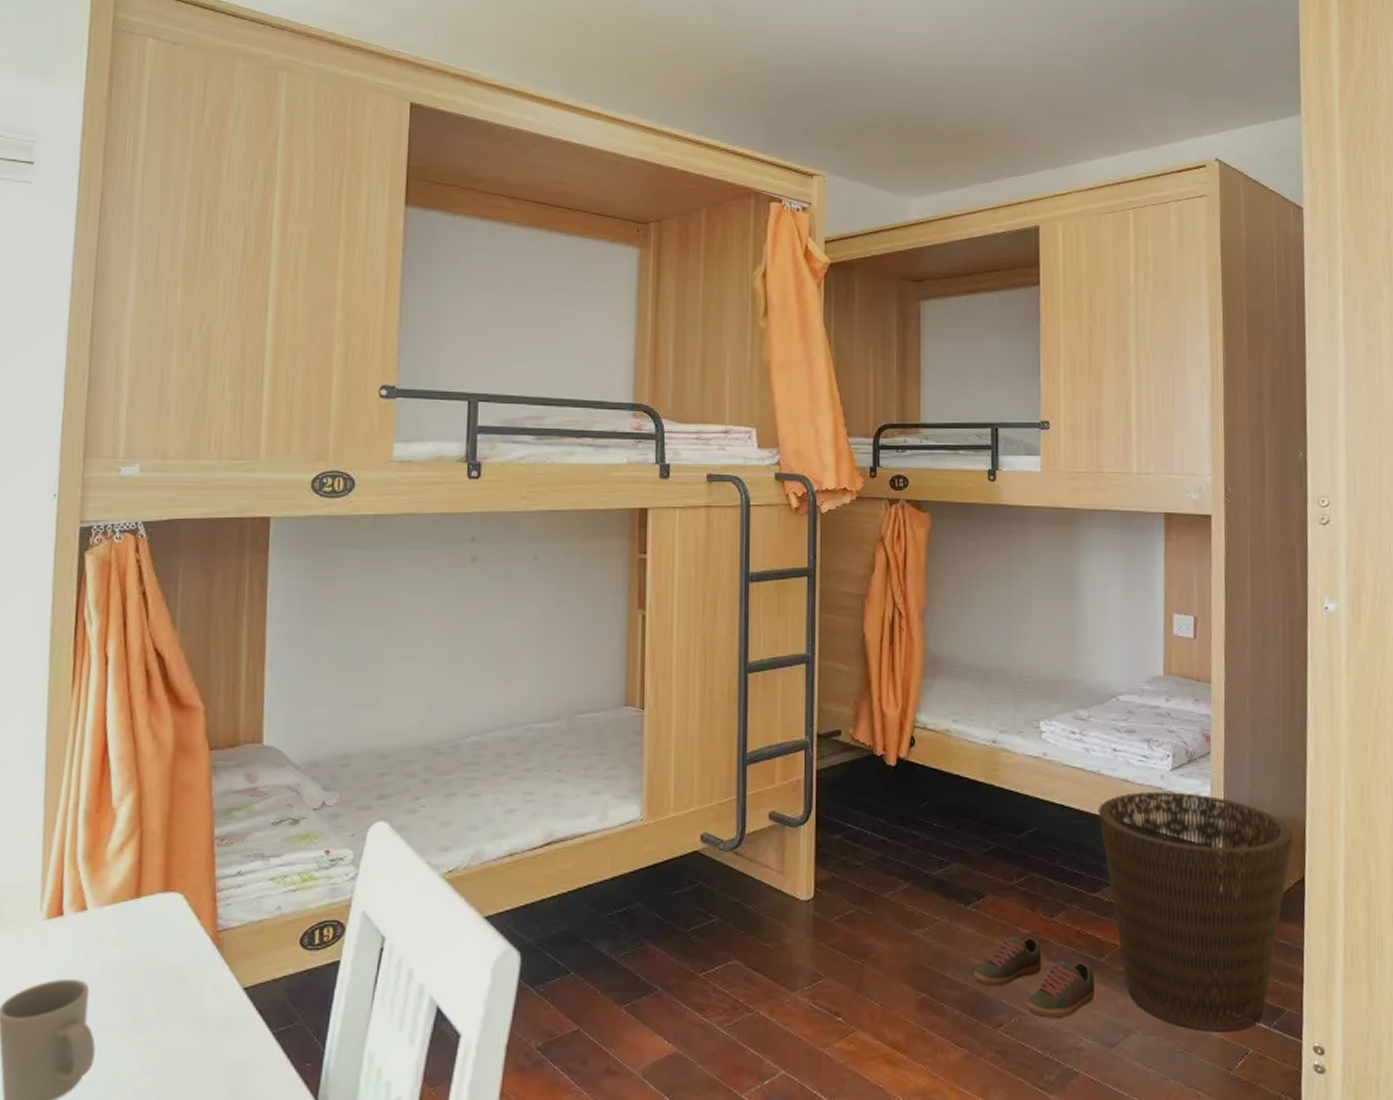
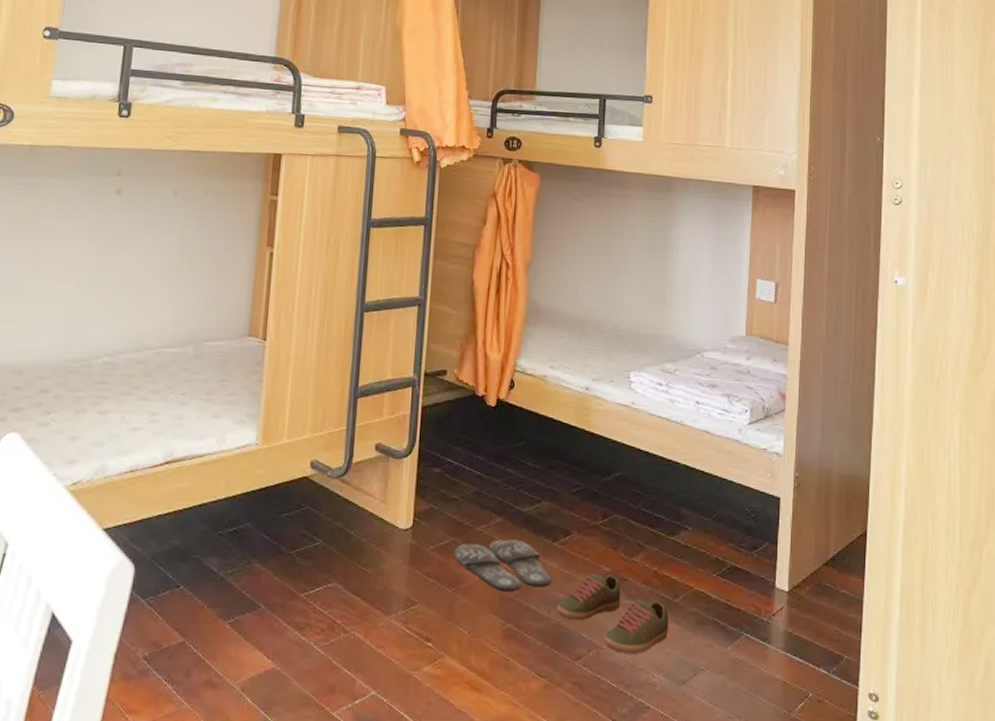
slippers: none [860,905,966,959] -> present [454,539,551,591]
basket: present [1098,792,1294,1033] -> none [679,443,858,676]

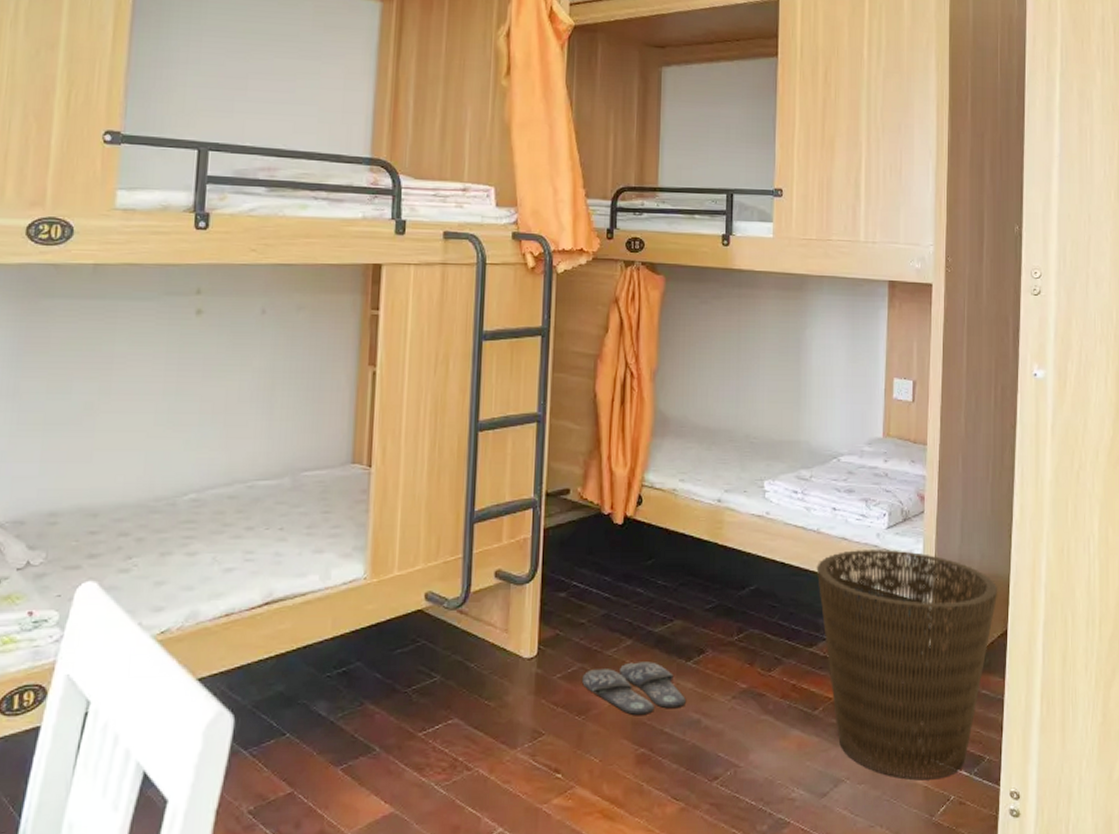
shoe: present [556,573,669,655] -> none [692,690,809,771]
basket: none [679,443,858,676] -> present [816,550,998,781]

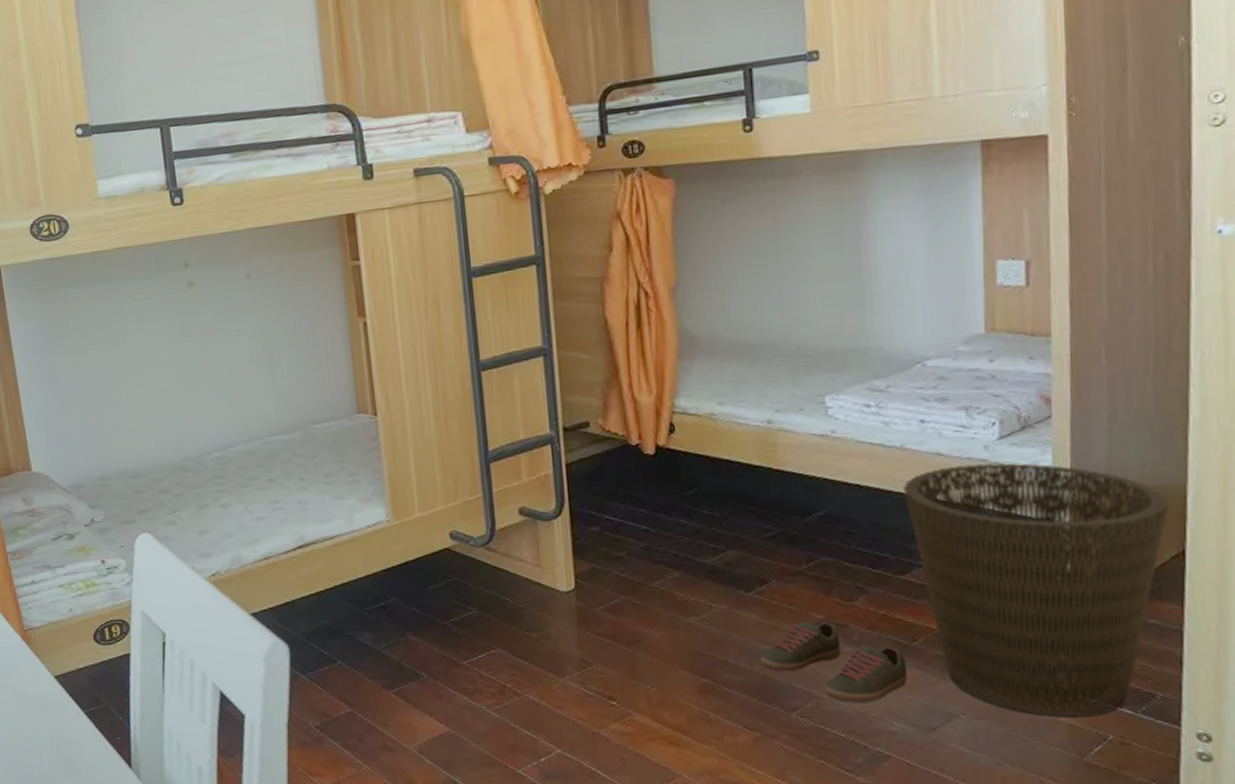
slippers: present [582,662,686,715] -> none [628,593,750,646]
shoe: none [692,690,809,771] -> present [760,621,908,704]

